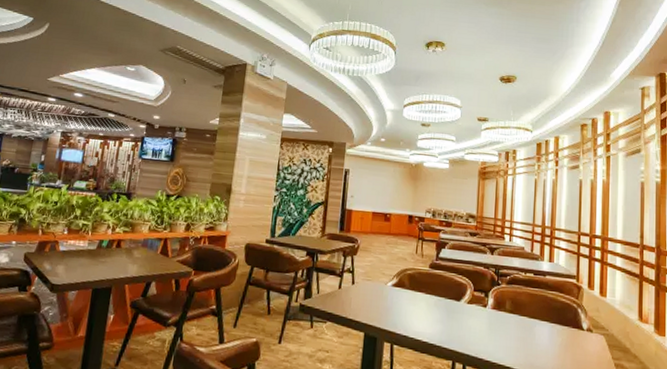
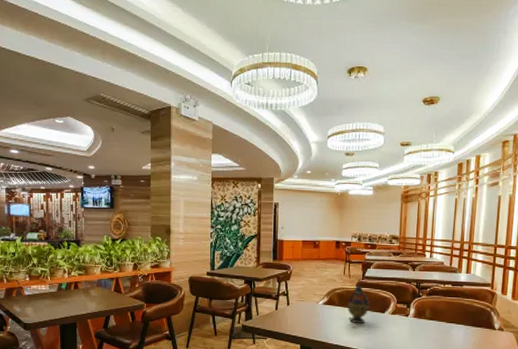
teapot: none [419,266,444,313] -> present [348,284,370,324]

